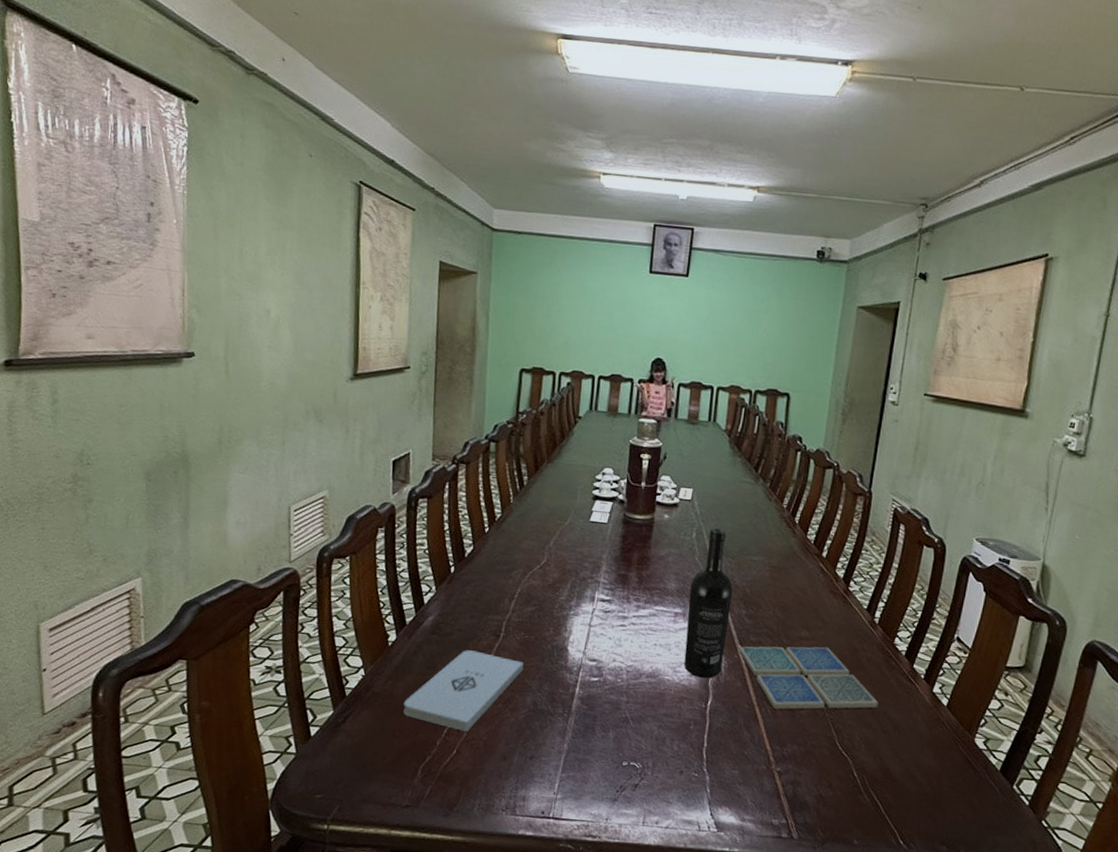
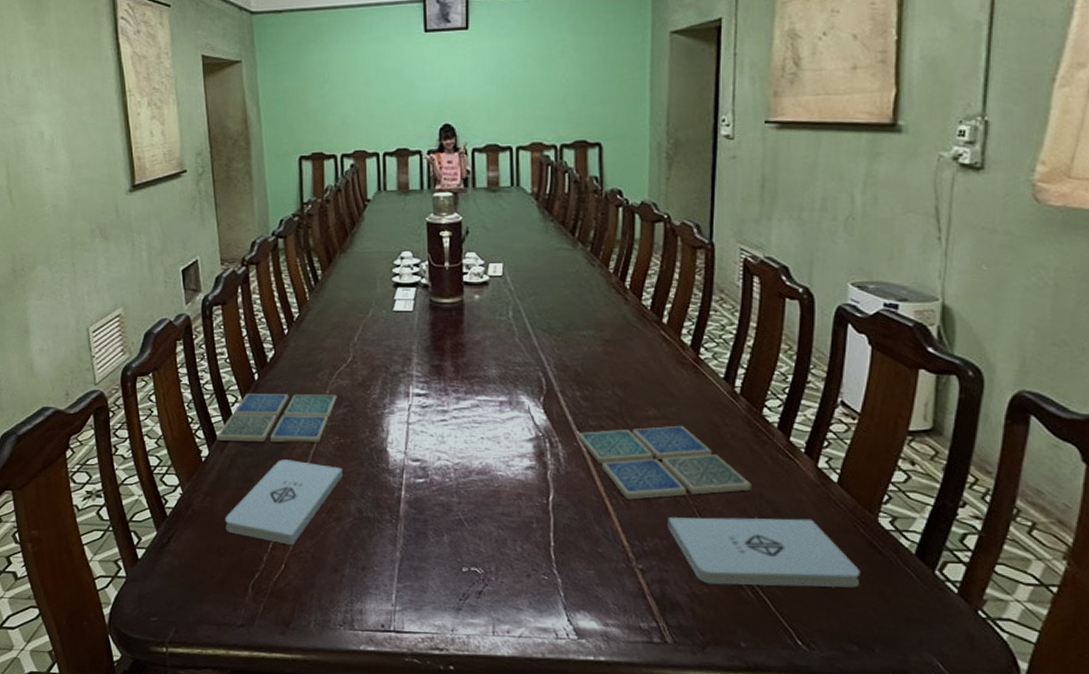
drink coaster: none [405,585,527,636] -> present [216,394,337,443]
wine bottle: present [684,528,733,678] -> none [513,304,563,471]
notepad: none [805,727,956,797] -> present [667,517,861,588]

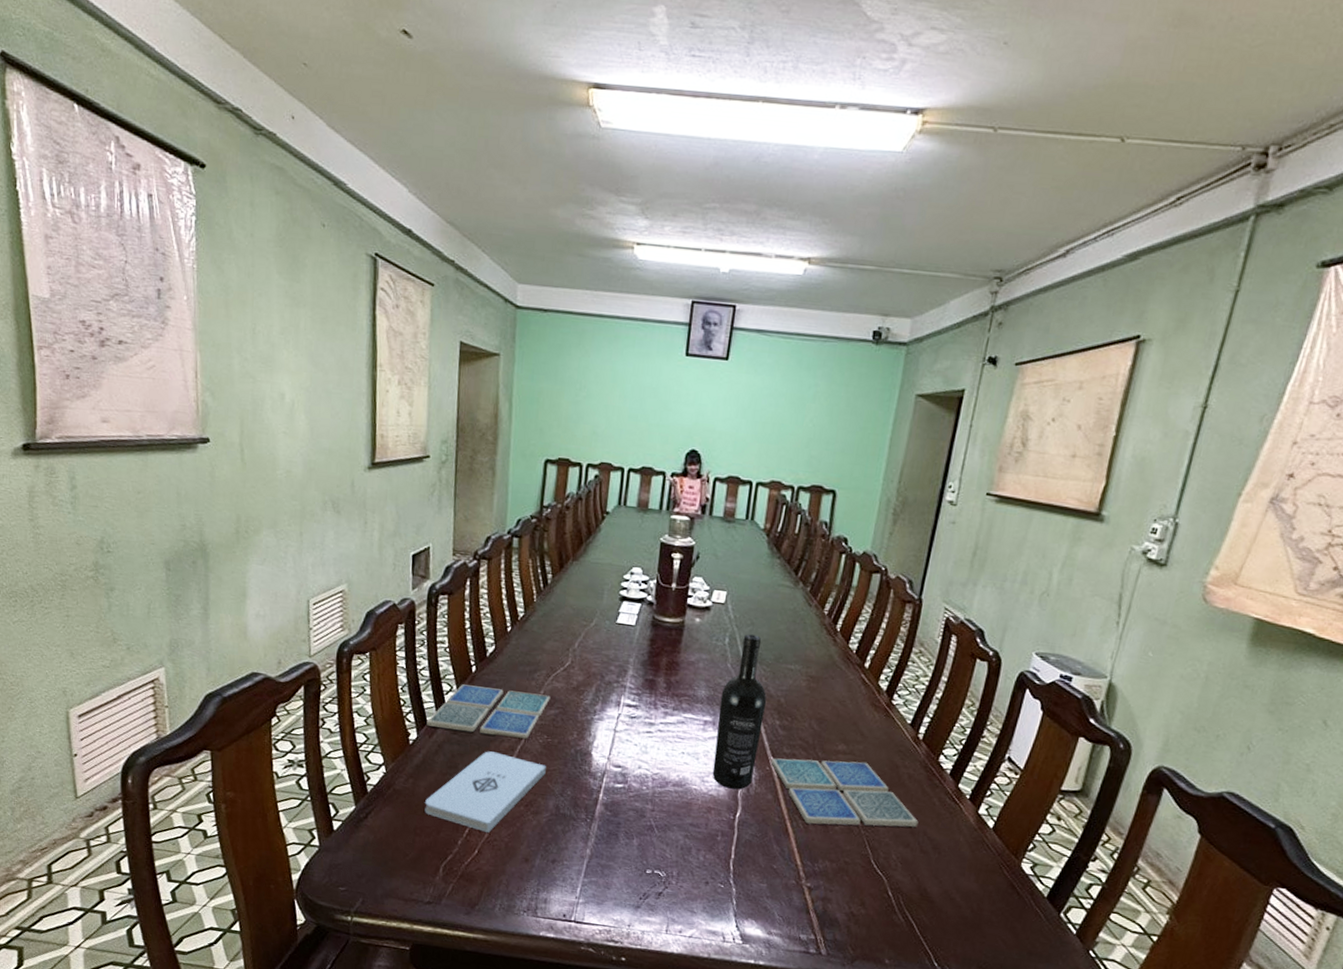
wine bottle: none [513,304,563,471] -> present [712,634,767,790]
notepad: present [667,517,861,588] -> none [838,843,999,921]

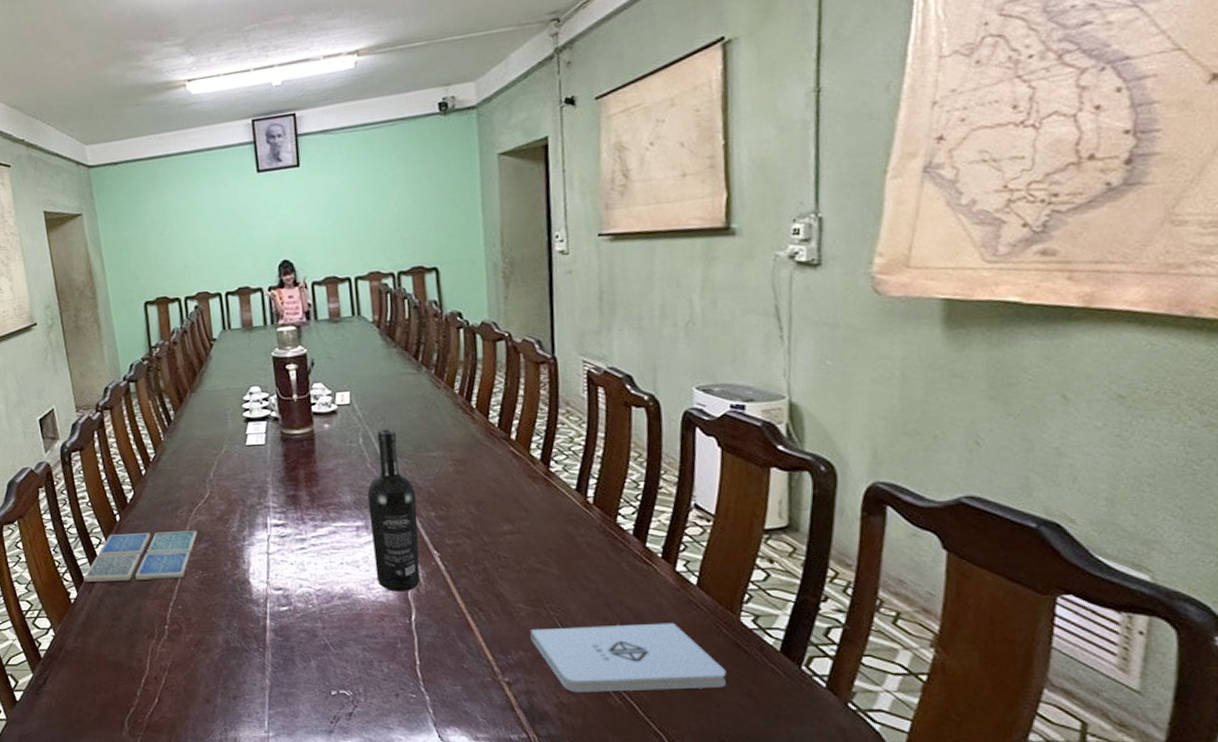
notepad: present [424,751,546,833] -> none [97,596,208,679]
drink coaster: present [770,758,919,827] -> none [435,538,611,615]
notepad: none [838,843,999,921] -> present [530,622,727,693]

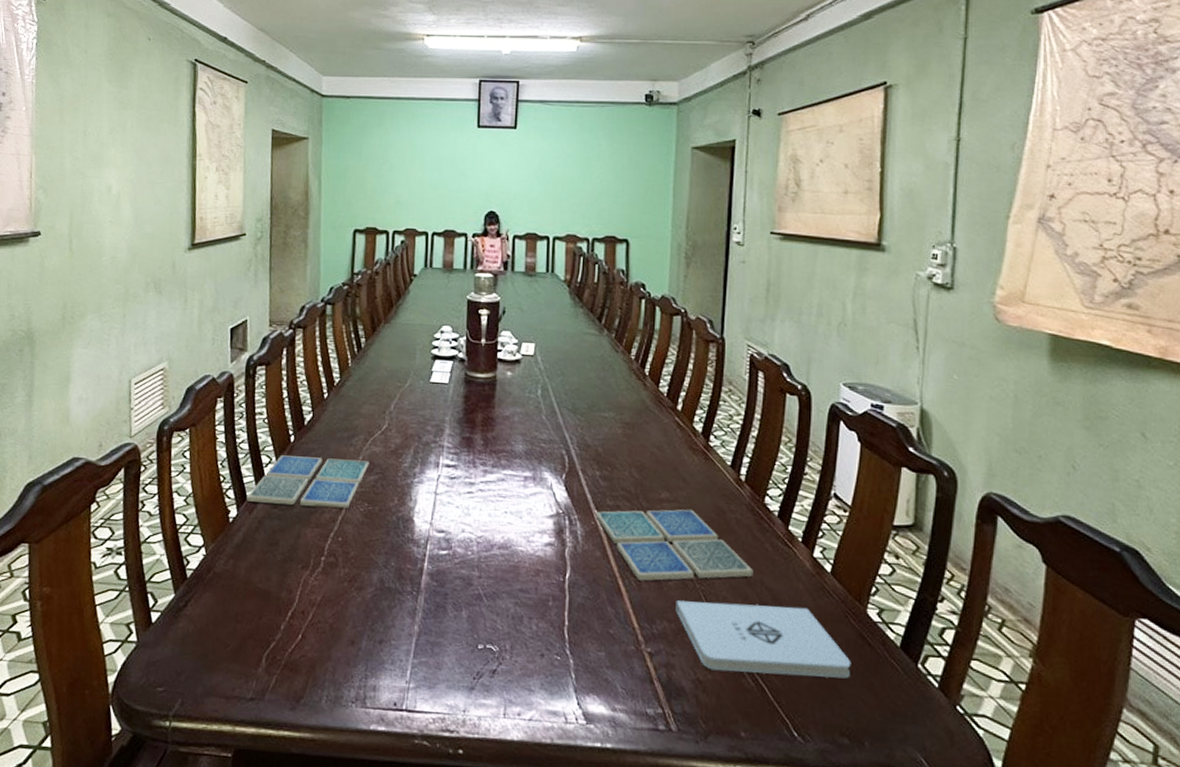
wine bottle: present [367,429,420,592] -> none [537,384,585,548]
drink coaster: none [435,538,611,615] -> present [595,509,754,581]

